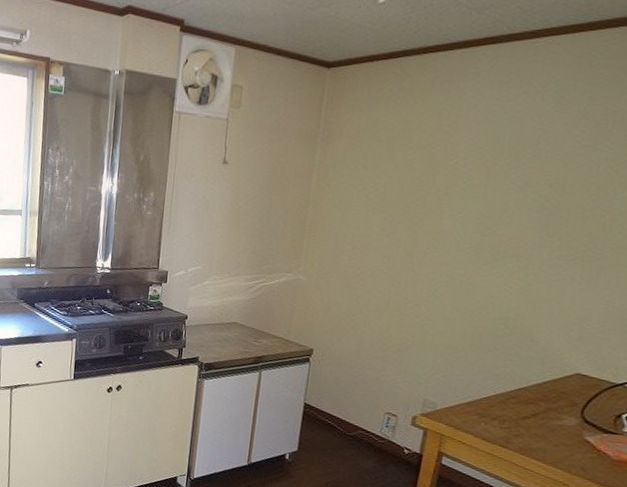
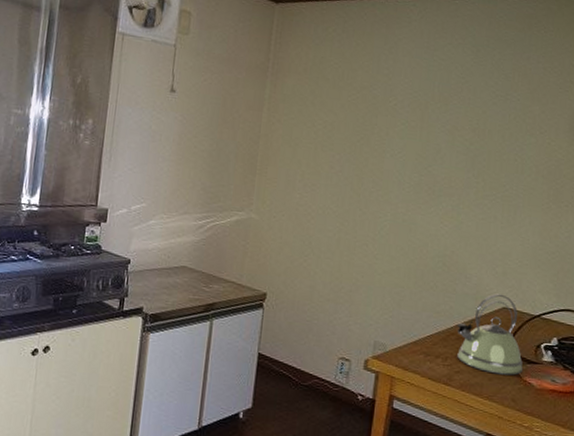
kettle: none [517,359,598,444] -> present [457,293,523,376]

